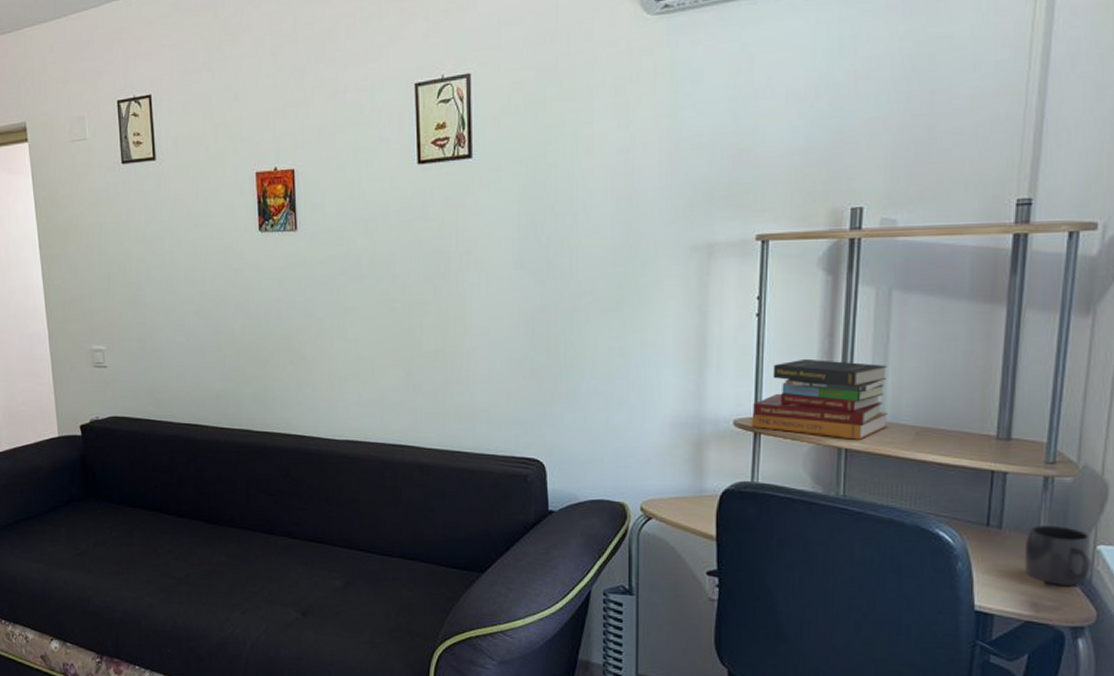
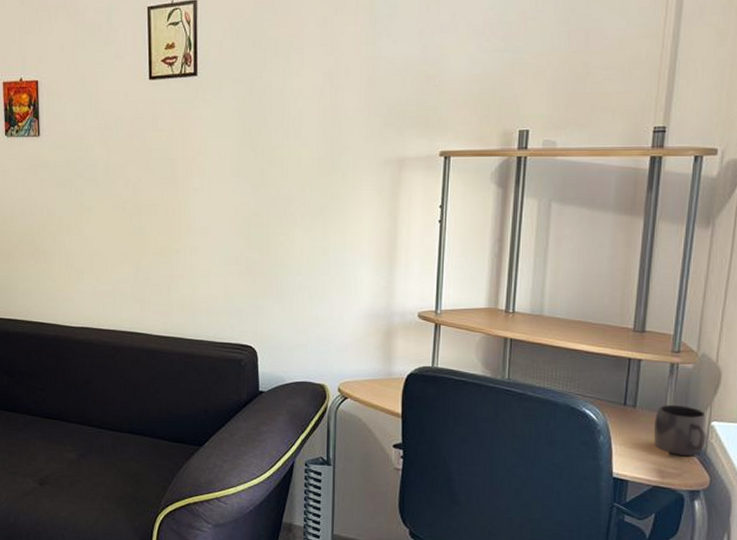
books: present [751,358,889,440] -> none [433,260,547,331]

